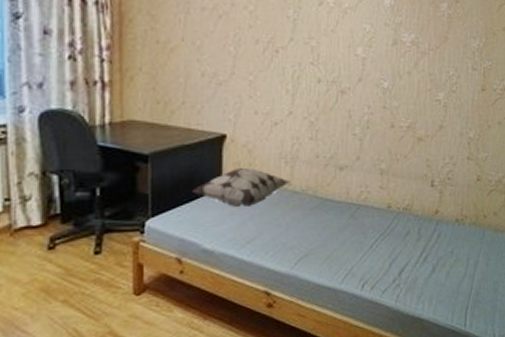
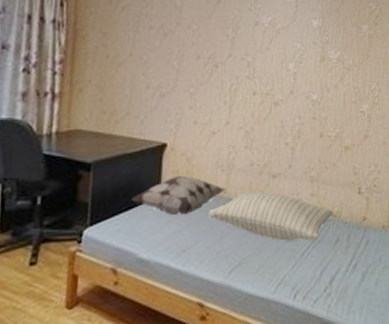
pillow: none [273,184,405,234] -> present [208,192,334,241]

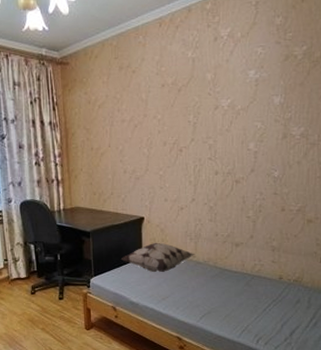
pillow: present [208,192,334,241] -> none [181,257,295,300]

